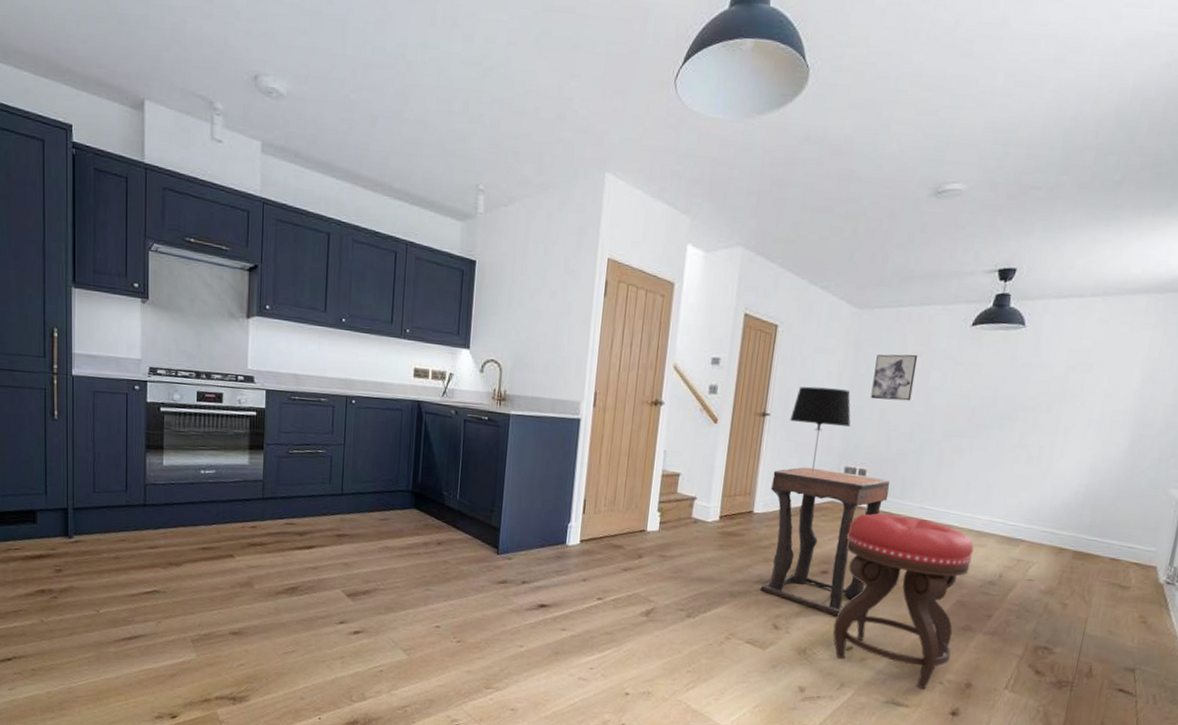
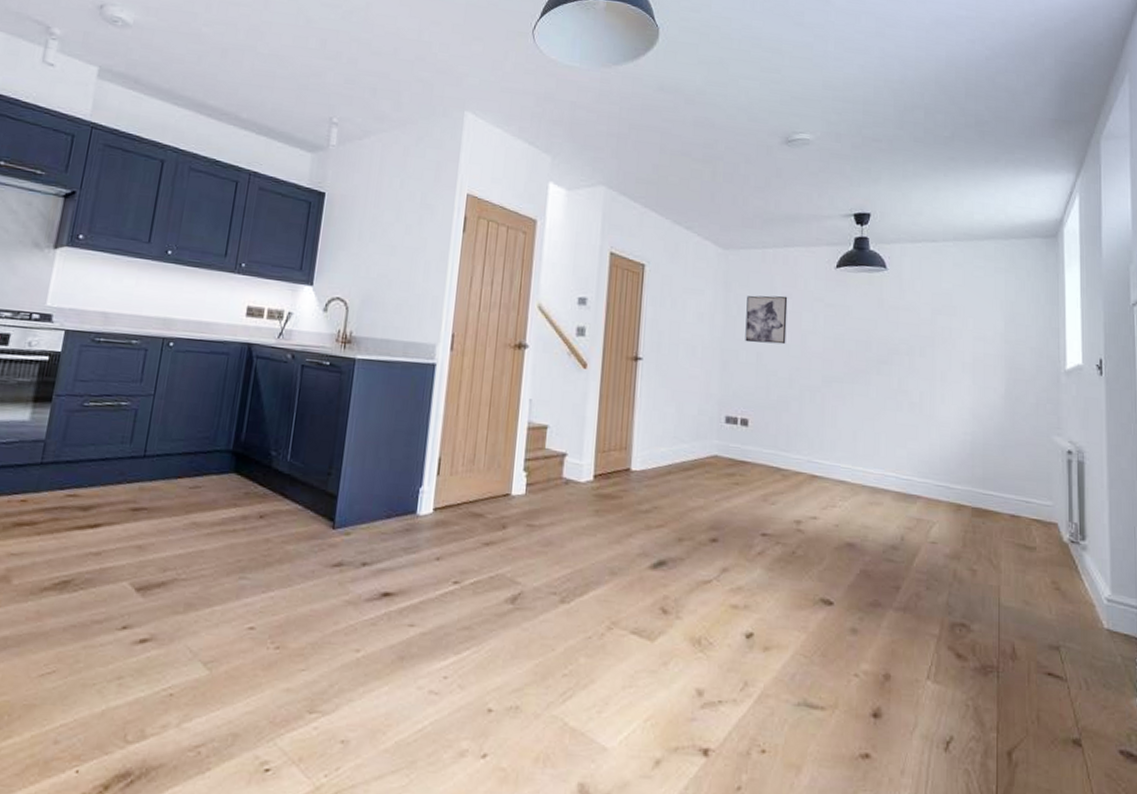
side table: present [760,467,890,617] -> none [643,417,775,595]
table lamp: present [790,386,851,473] -> none [664,328,728,423]
stool: present [832,513,974,689] -> none [729,468,870,684]

